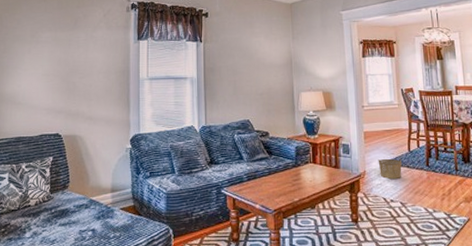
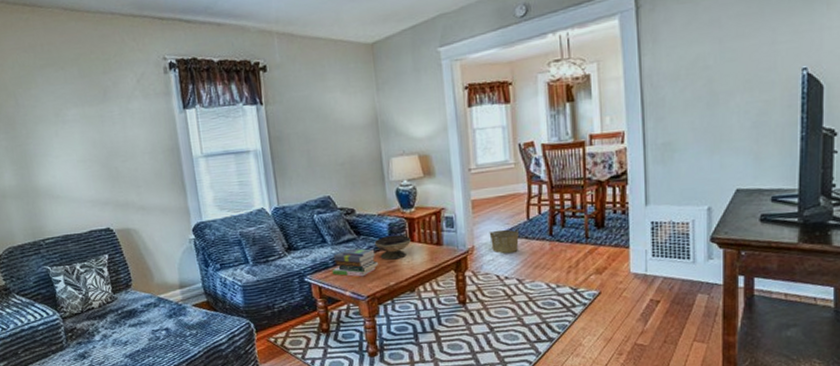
books: none [245,166,286,192] -> present [332,248,379,277]
decorative bowl: none [283,157,314,178] -> present [374,234,411,260]

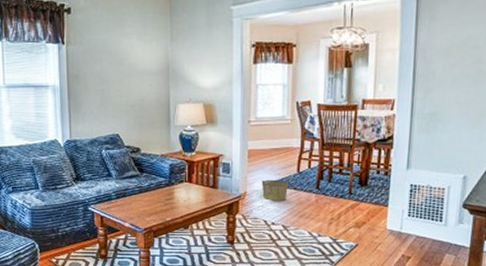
books: present [332,248,379,277] -> none [114,184,158,211]
decorative bowl: present [374,234,411,260] -> none [155,175,189,198]

